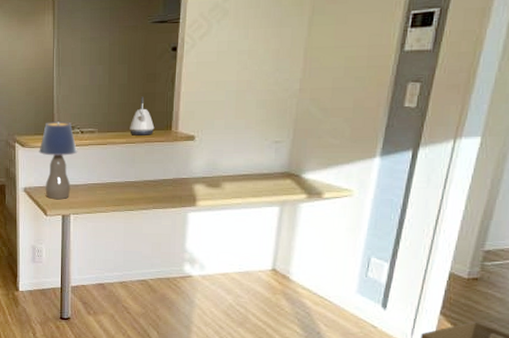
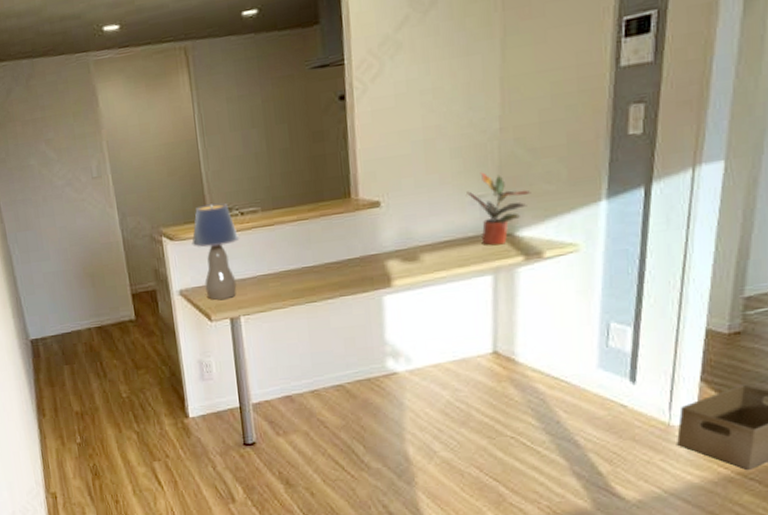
kettle: present [129,96,155,137] -> none [299,160,330,211]
potted plant: none [266,123,319,183] -> present [467,172,531,246]

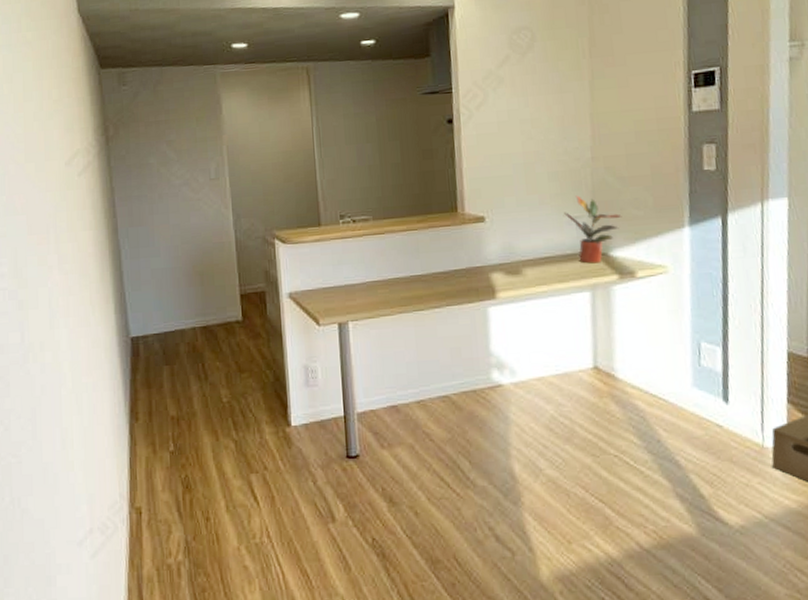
table lamp: present [192,202,240,301] -> none [304,209,351,305]

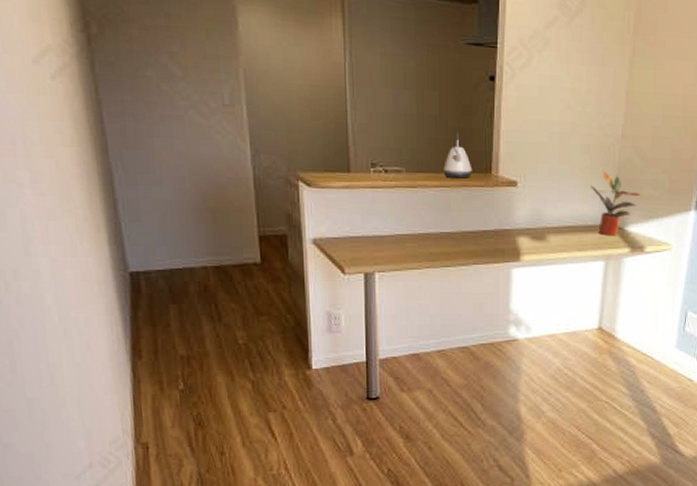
kettle: none [409,175,438,222] -> present [443,131,473,180]

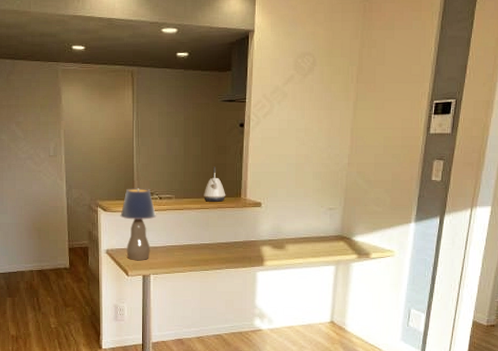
table lamp: none [331,155,382,254] -> present [120,187,157,261]
potted plant: present [591,171,641,236] -> none [322,192,366,245]

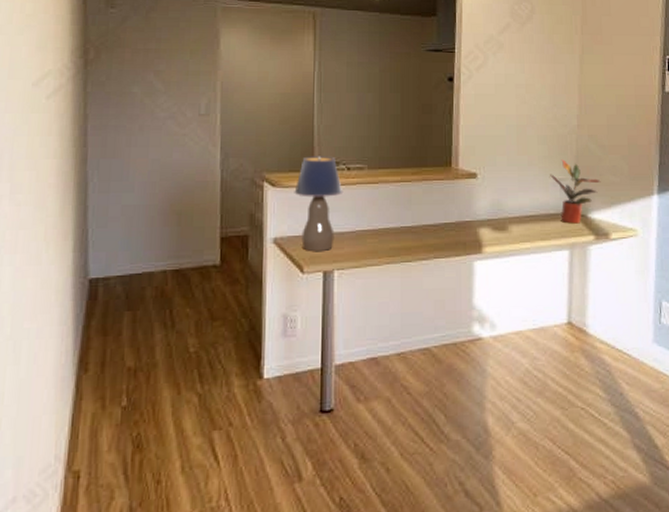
kettle: present [204,166,226,203] -> none [404,129,433,174]
potted plant: none [322,192,366,245] -> present [550,159,601,224]

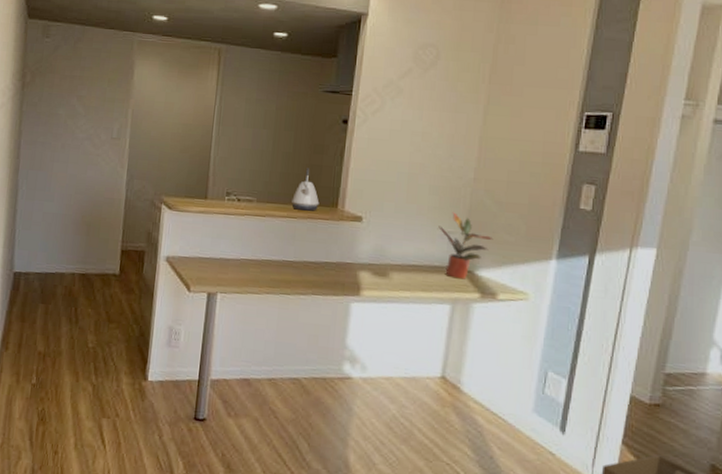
table lamp: present [294,155,344,252] -> none [187,184,232,275]
kettle: none [404,129,433,174] -> present [291,168,320,212]

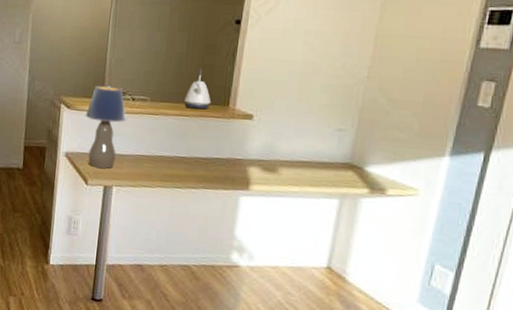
table lamp: none [187,184,232,275] -> present [85,84,127,169]
potted plant: present [438,212,494,280] -> none [329,110,385,175]

